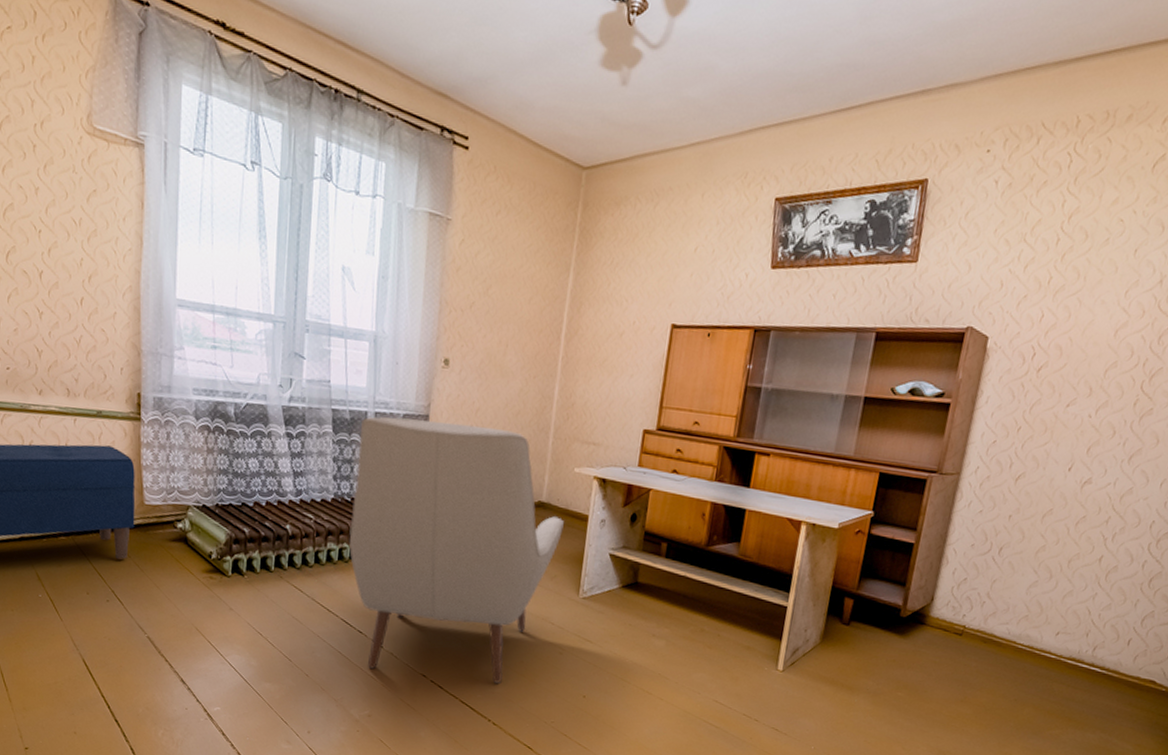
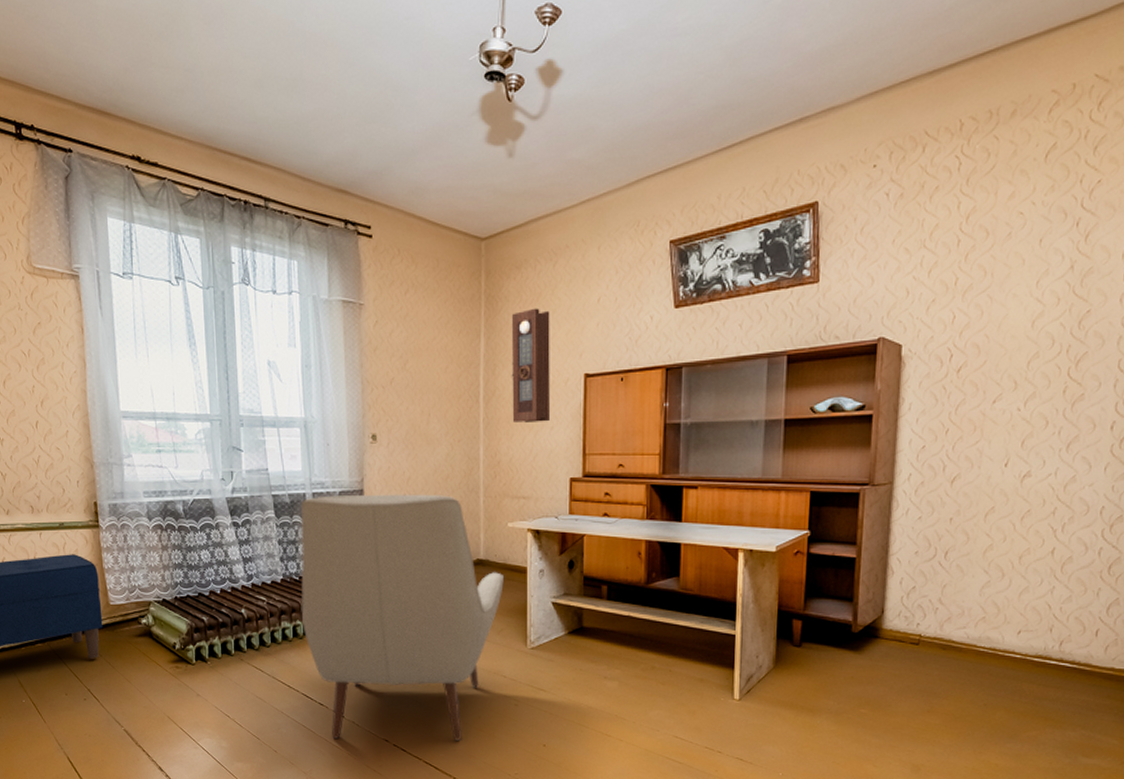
pendulum clock: none [592,248,645,369] -> present [511,308,550,422]

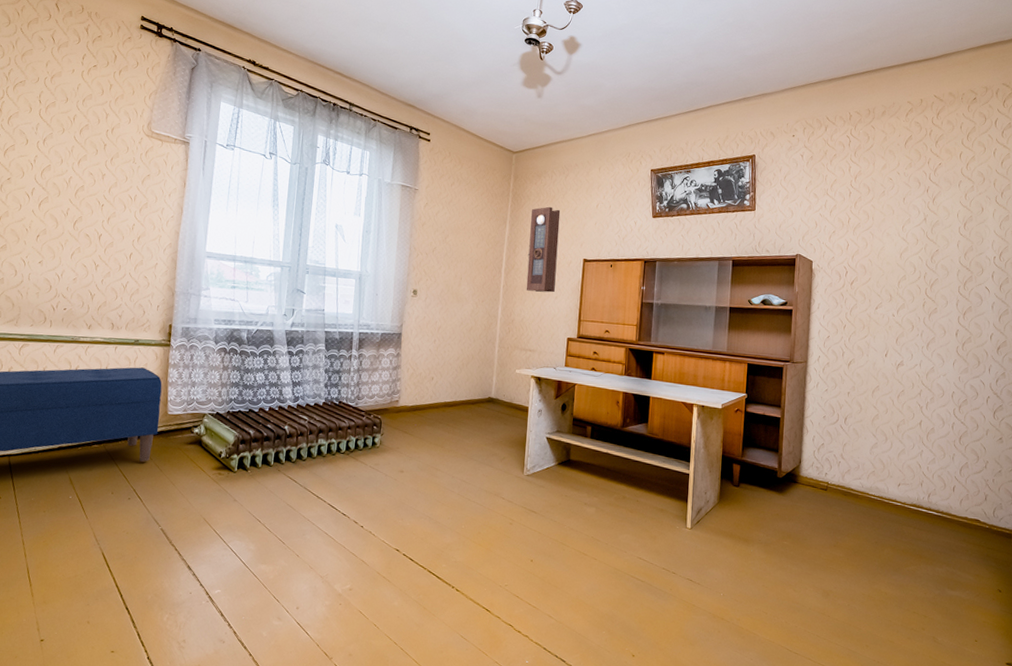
chair: present [301,494,505,741] -> none [336,336,510,553]

